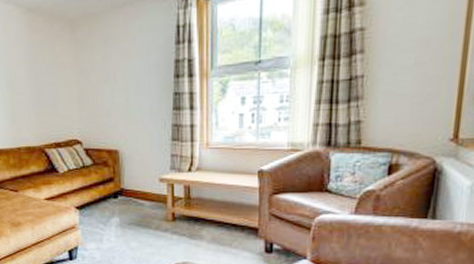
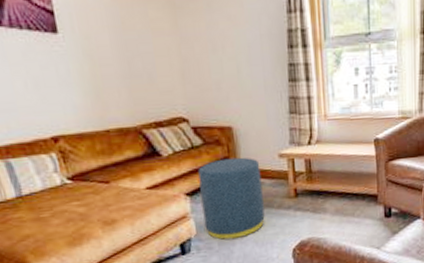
ottoman: none [87,178,143,253] -> present [198,157,265,241]

